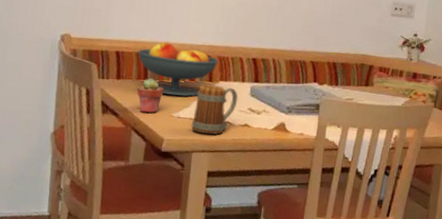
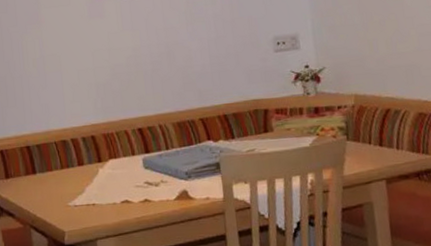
potted succulent: present [136,78,164,113] -> none [27,171,55,208]
fruit bowl: present [137,42,219,97] -> none [20,129,104,185]
mug: present [191,84,238,136] -> none [89,164,133,219]

